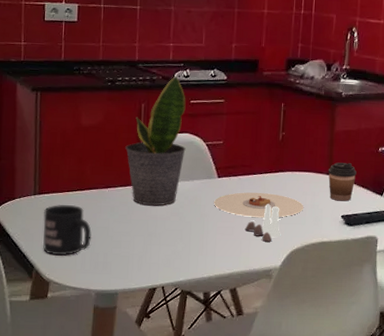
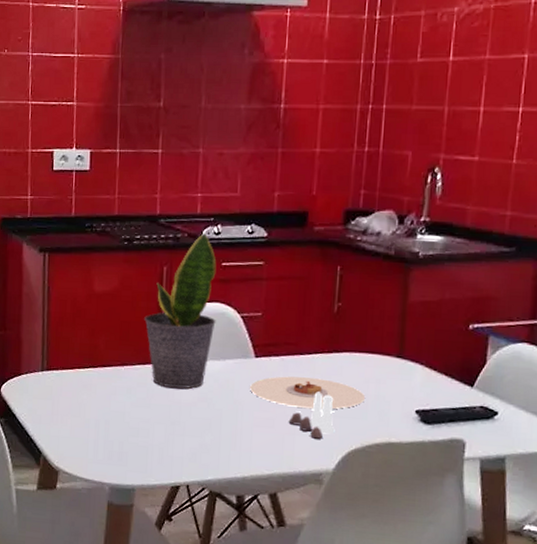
mug: present [43,205,91,256] -> none [51,383,105,442]
coffee cup: present [328,162,357,201] -> none [398,342,438,393]

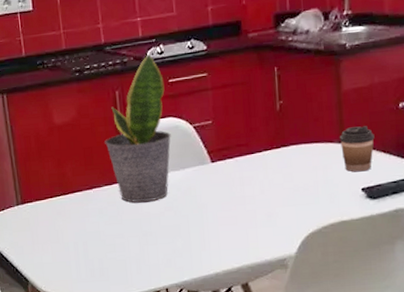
plate: present [250,376,365,409] -> none [210,172,315,203]
salt and pepper shaker set: present [288,391,335,439] -> none [249,185,292,228]
coffee cup: none [398,342,438,393] -> present [339,126,375,172]

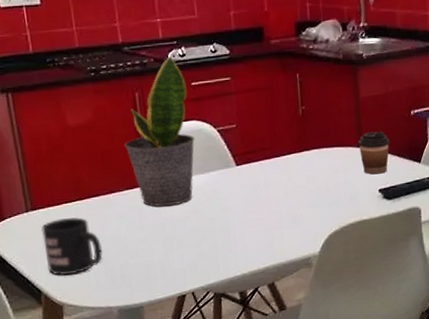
mug: none [30,211,83,266] -> present [41,217,103,275]

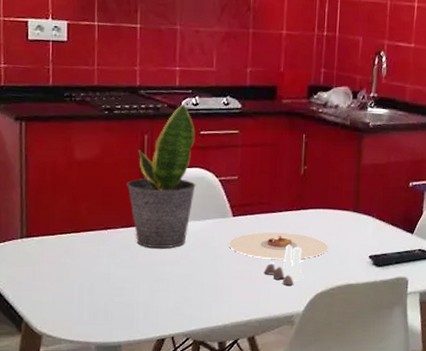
mug: present [41,217,103,275] -> none [33,249,89,306]
plate: none [236,175,336,205] -> present [229,232,328,259]
salt and pepper shaker set: none [274,187,316,229] -> present [263,244,304,286]
coffee cup: present [358,131,390,175] -> none [354,199,385,241]

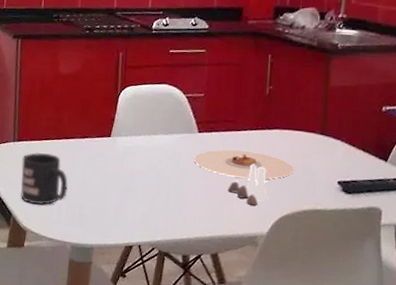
mug: none [33,249,89,306] -> present [21,152,68,205]
potted plant: present [127,102,196,249] -> none [103,22,165,159]

